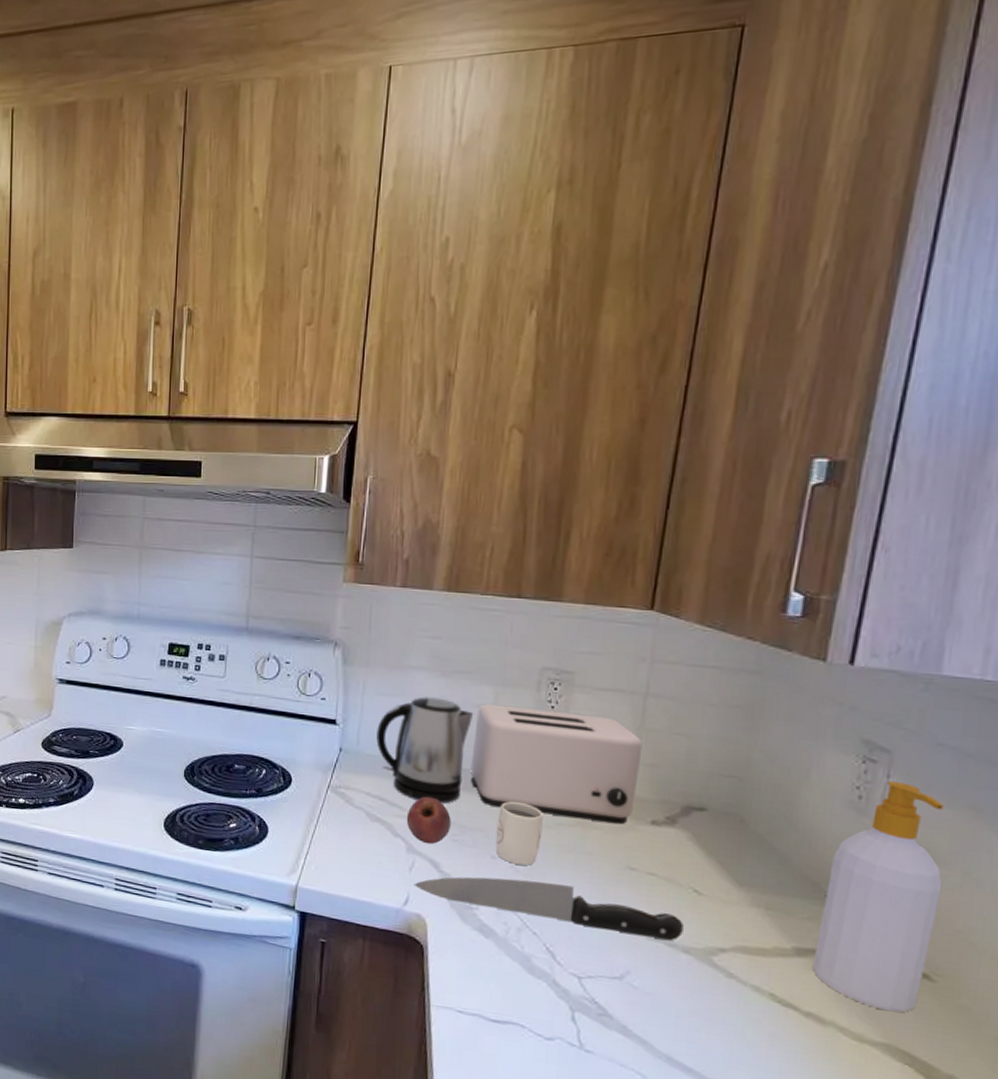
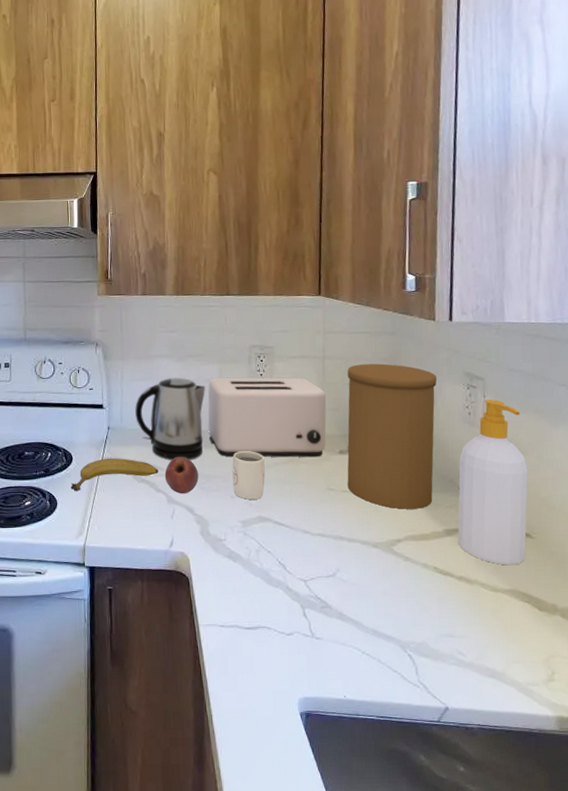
fruit: none [286,785,400,821] -> present [70,458,159,492]
knife: present [414,876,684,940] -> none [176,510,371,540]
canister: none [657,709,815,914] -> present [347,363,437,509]

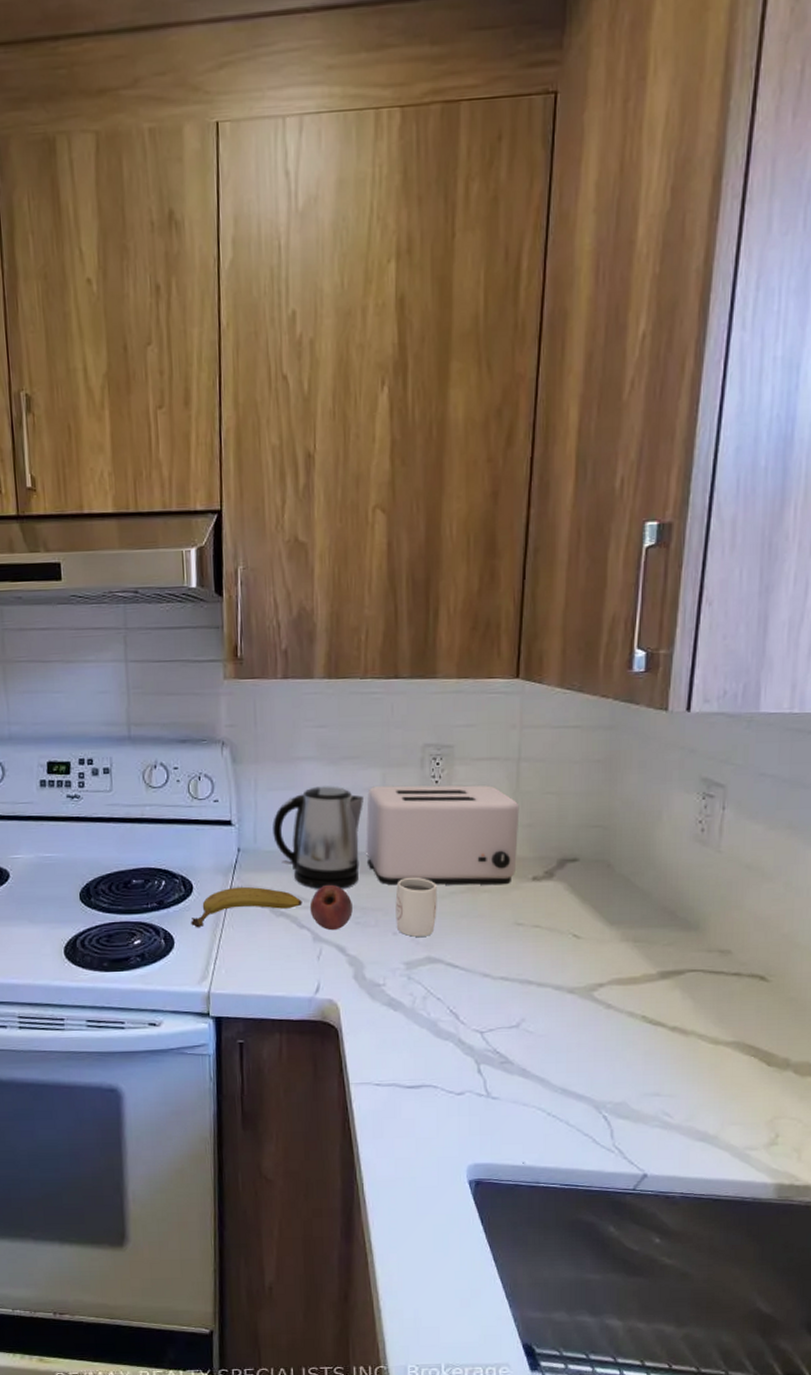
canister: present [347,363,437,509] -> none [541,767,664,948]
soap bottle: present [457,399,528,566] -> none [674,812,771,1014]

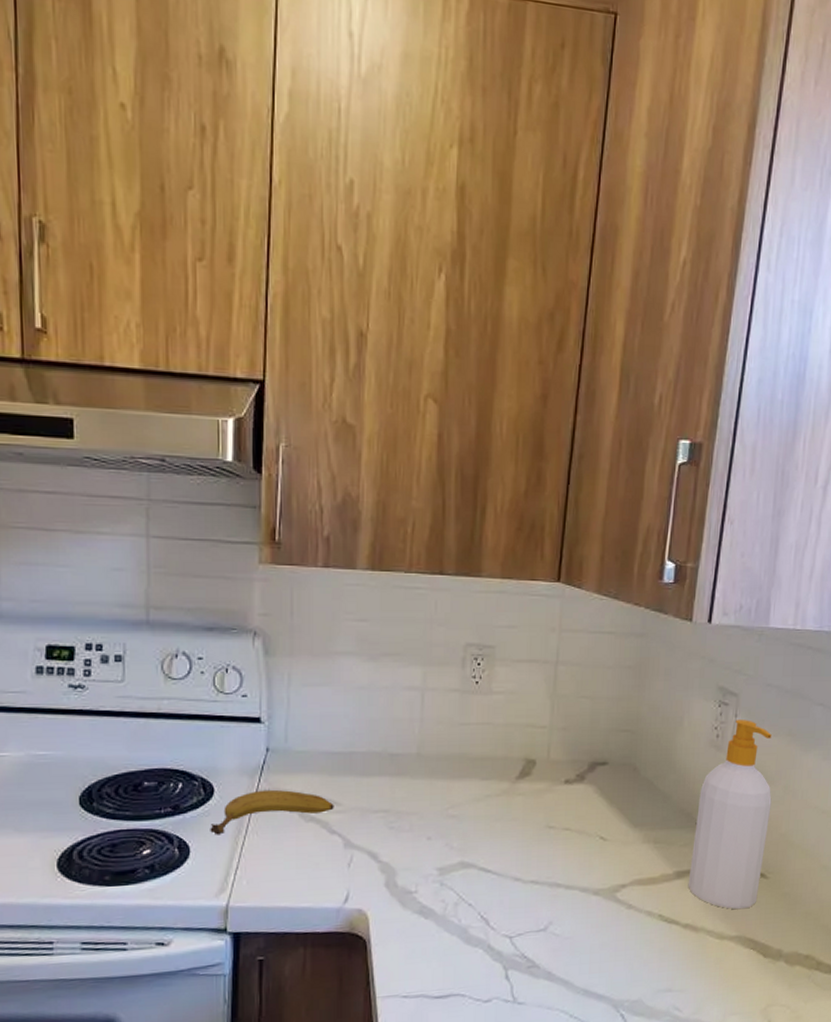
kettle: present [273,786,363,889] -> none [306,683,403,792]
apple: present [309,884,353,931] -> none [342,787,387,836]
toaster: present [366,785,520,886] -> none [403,685,556,789]
mug: present [395,877,437,937] -> none [430,779,473,842]
soap bottle: none [674,812,771,1014] -> present [688,720,772,910]

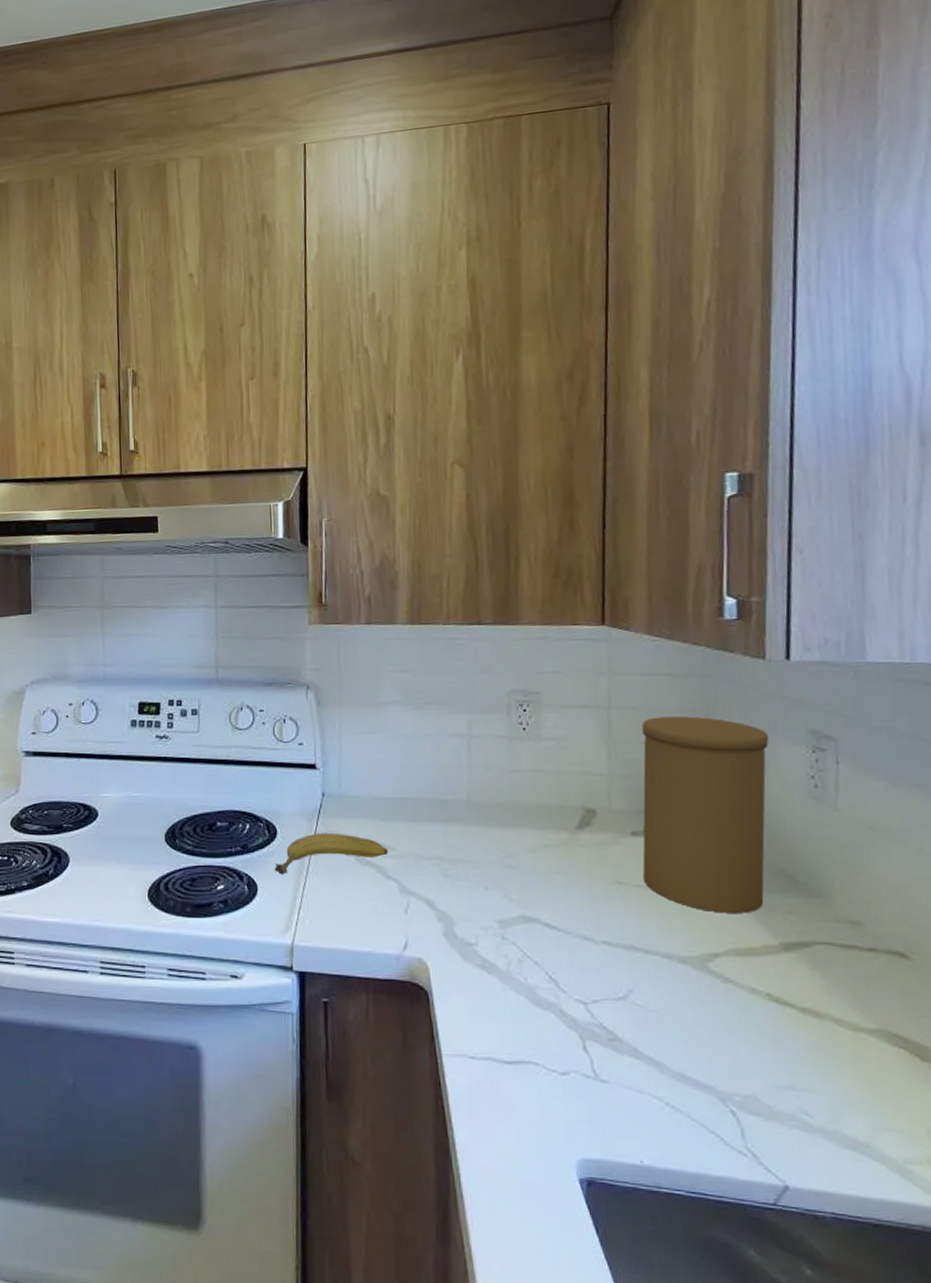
canister: none [571,672,686,849] -> present [642,716,768,913]
soap bottle: present [688,720,772,910] -> none [800,767,903,996]

